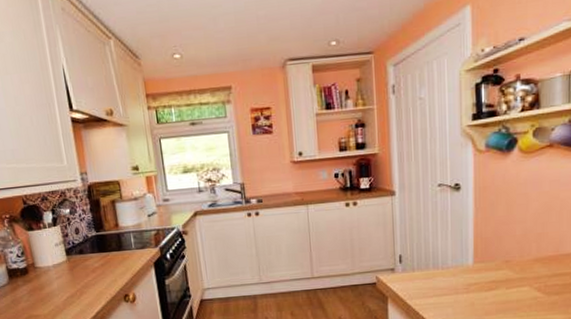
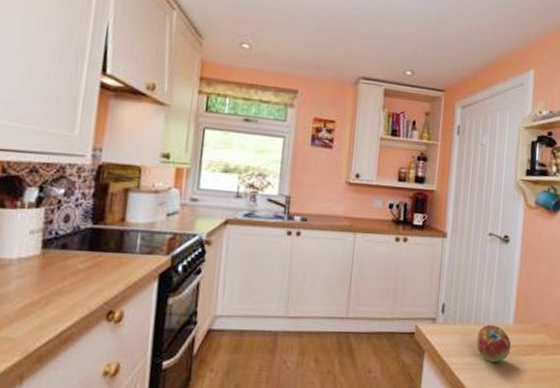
fruit: none [436,267,473,300] -> present [476,324,511,362]

